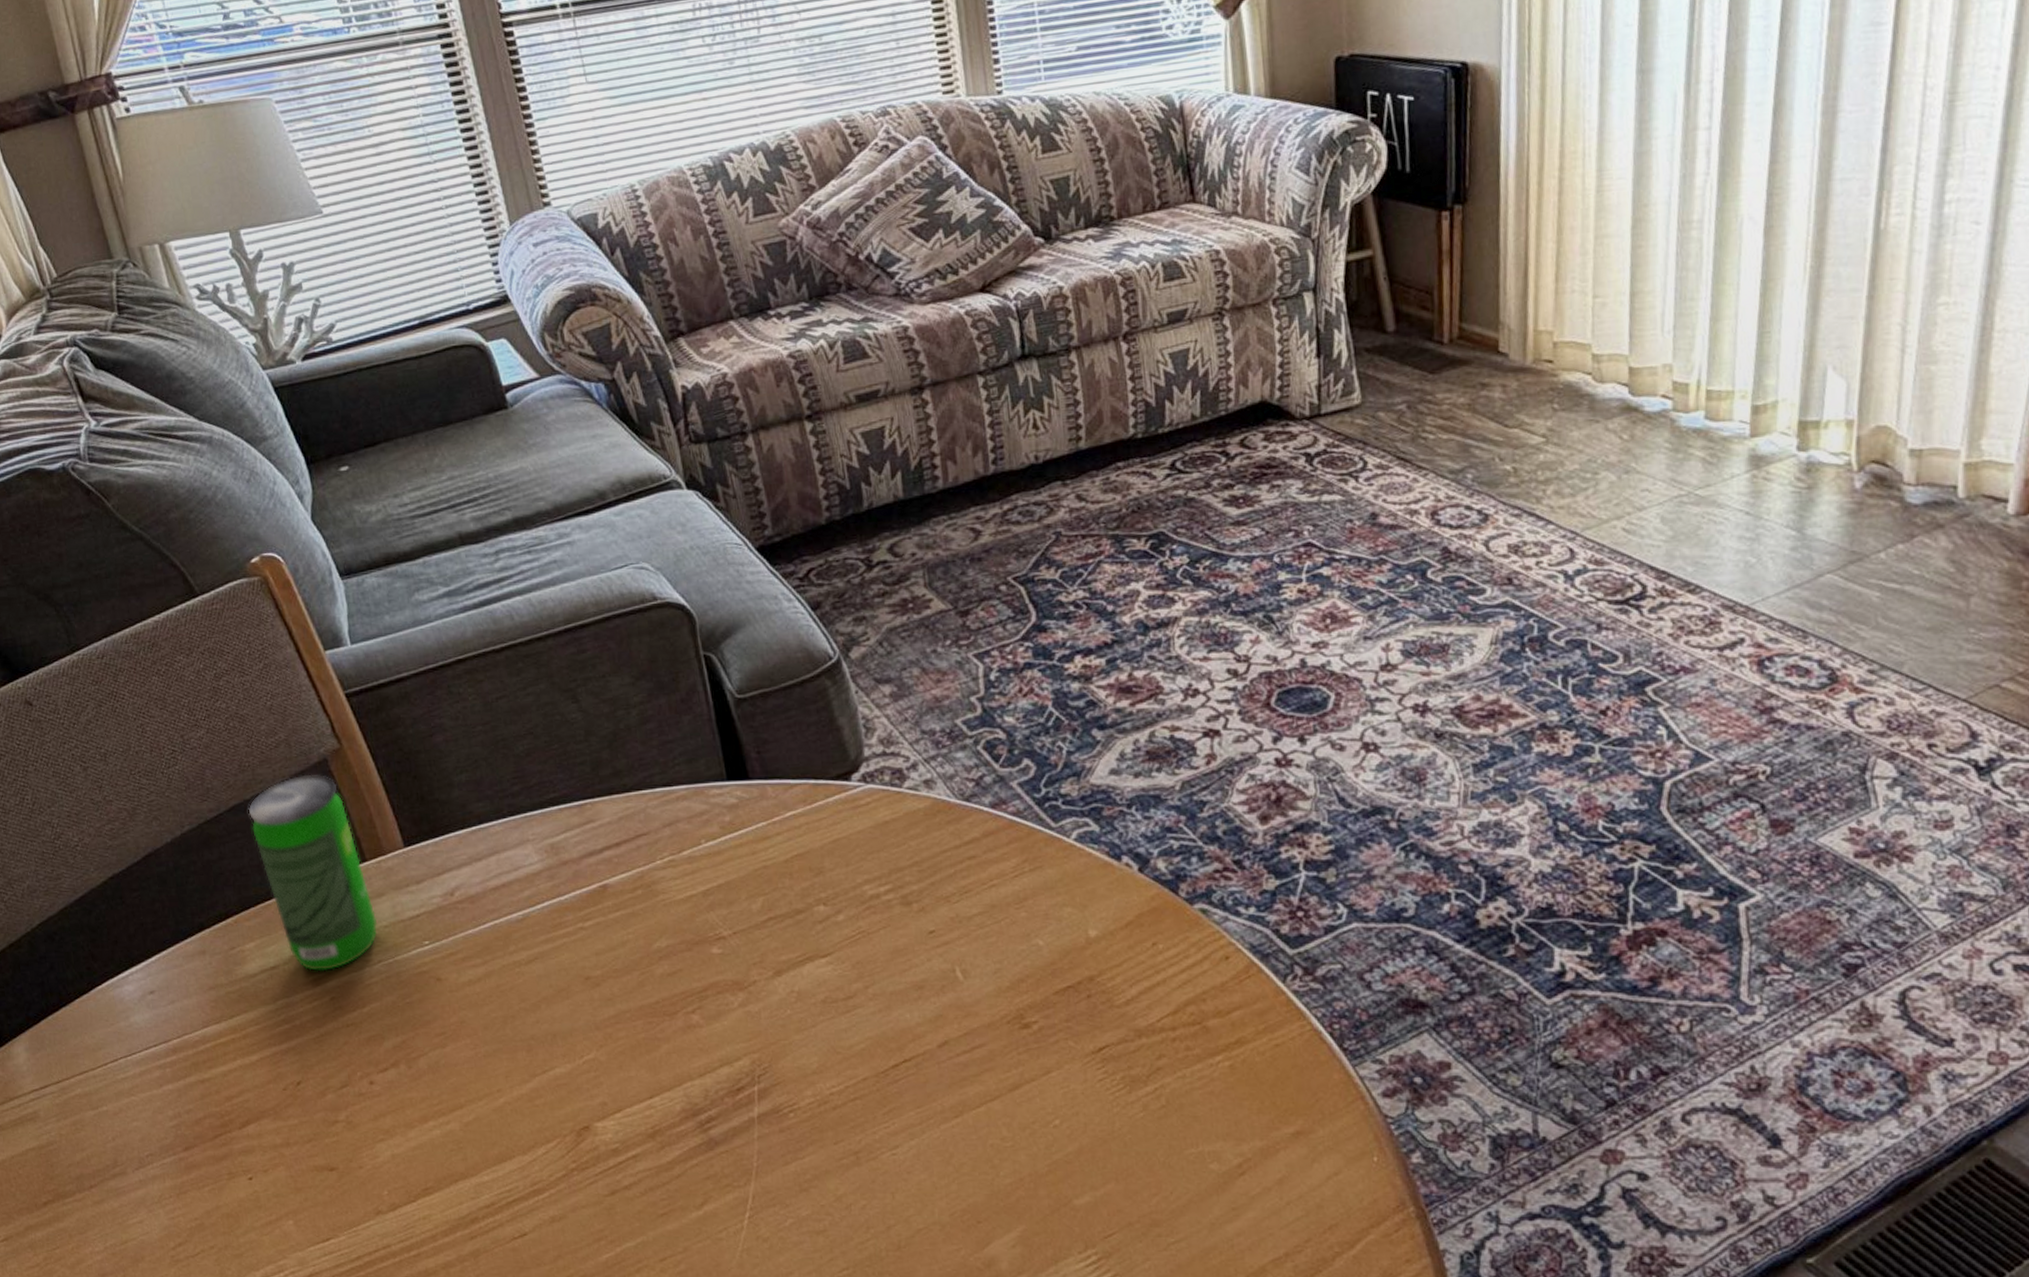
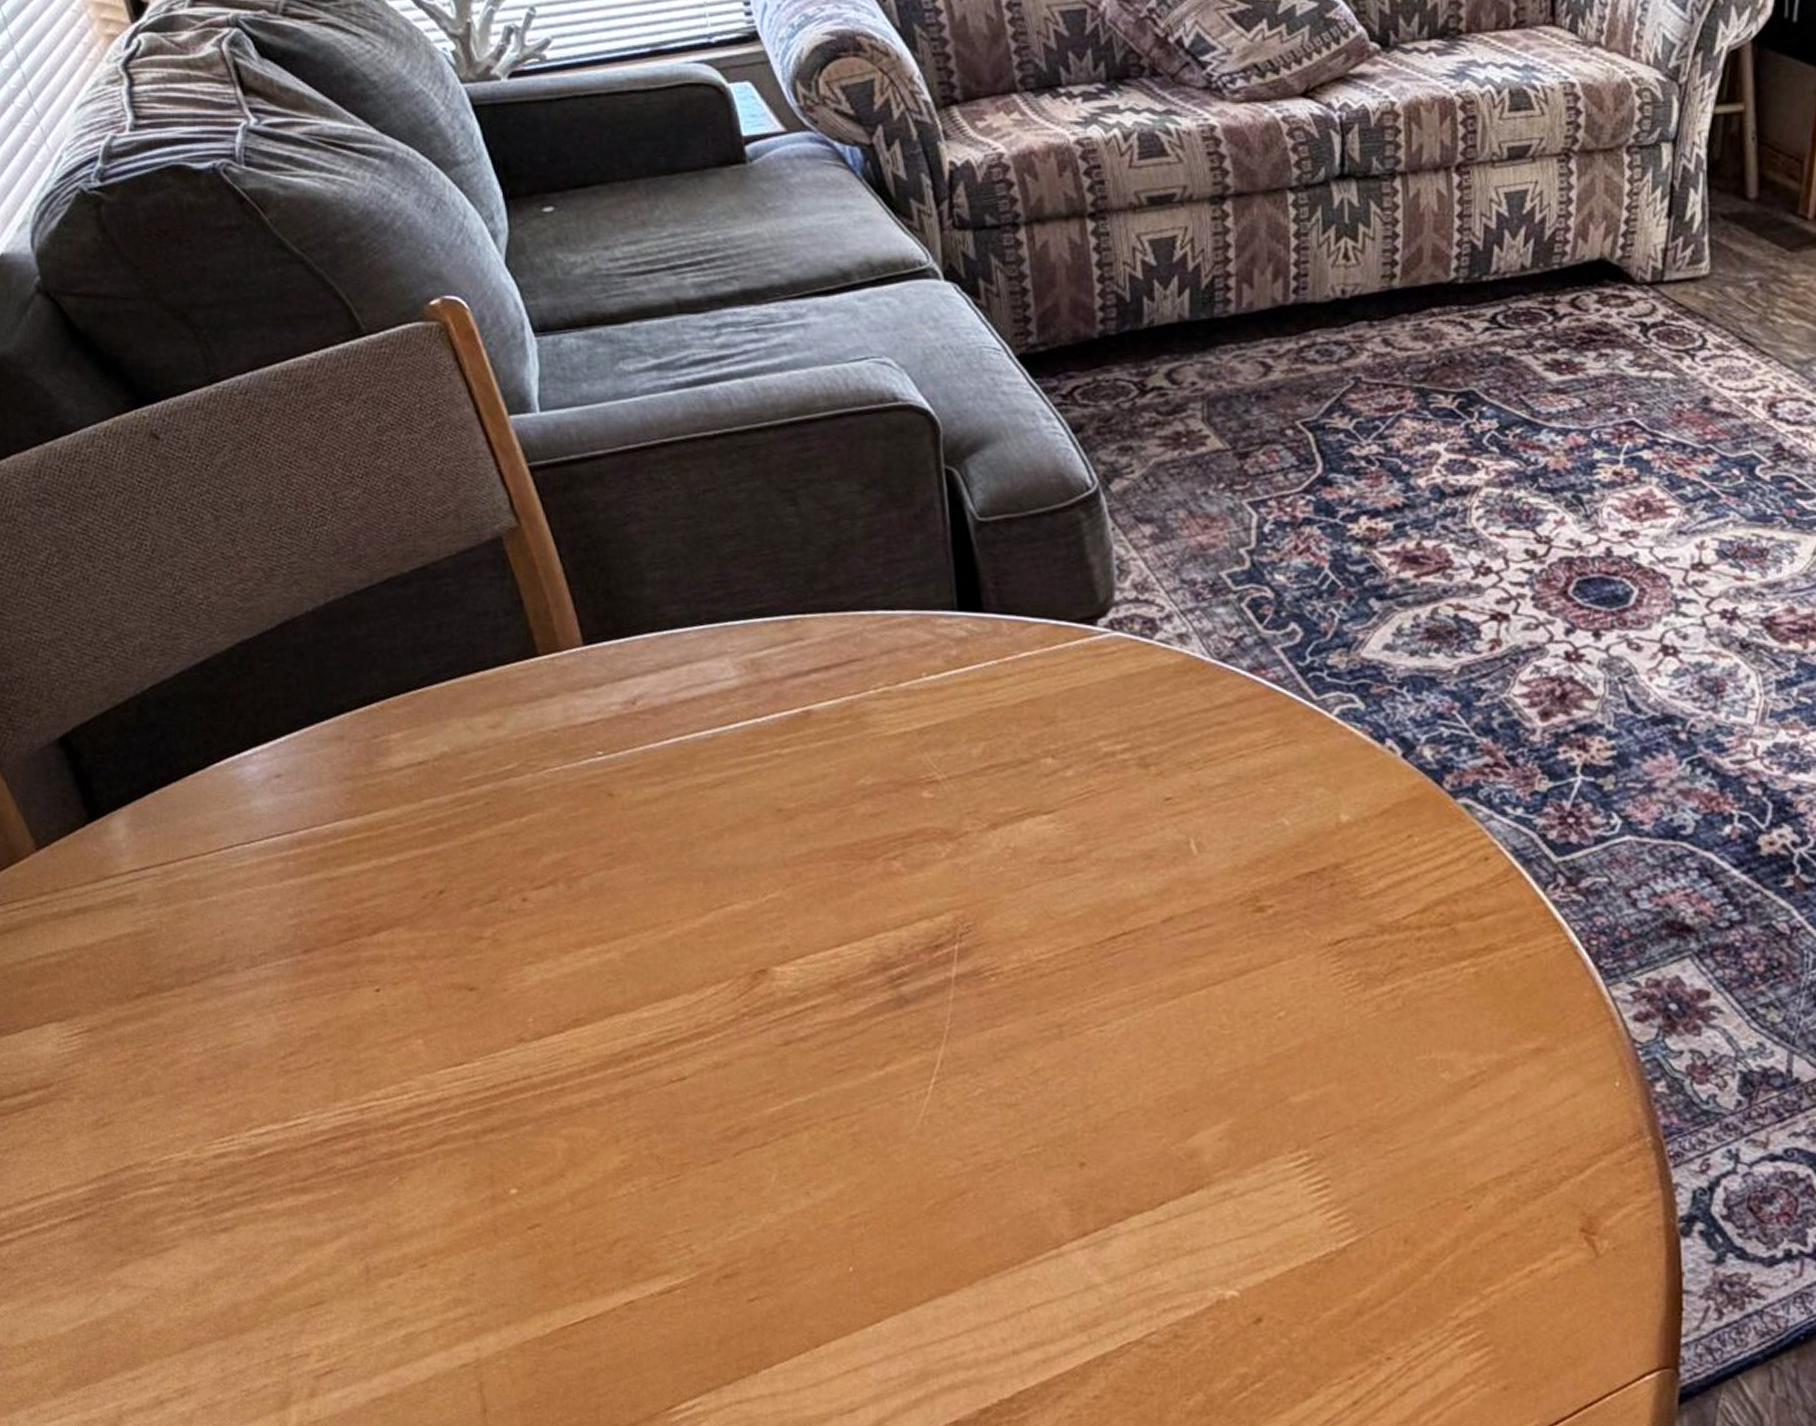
beverage can: present [248,774,378,971] -> none [405,552,546,773]

